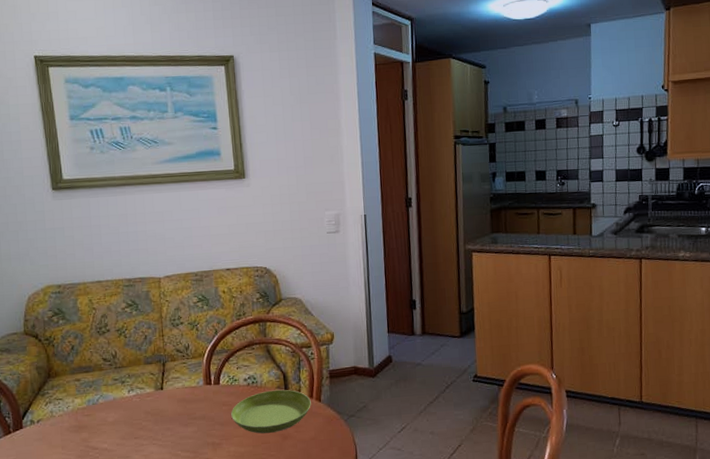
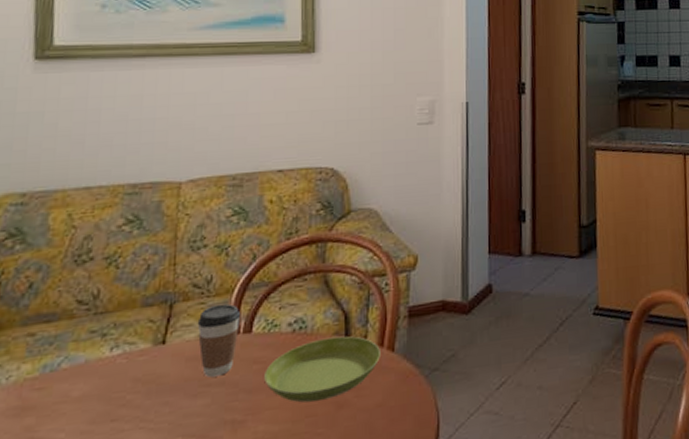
coffee cup: none [182,364,211,413] -> present [197,303,241,377]

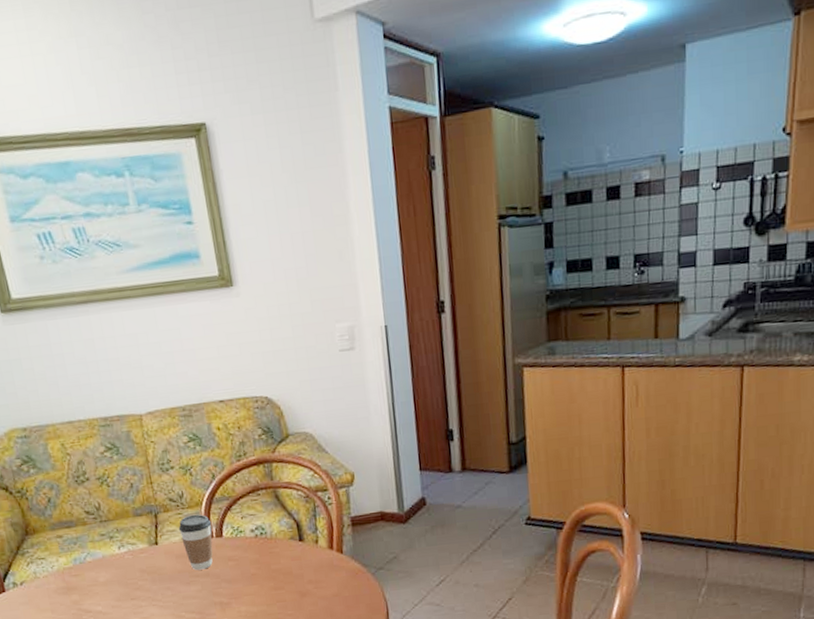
saucer: present [264,336,380,403] -> none [238,540,332,591]

